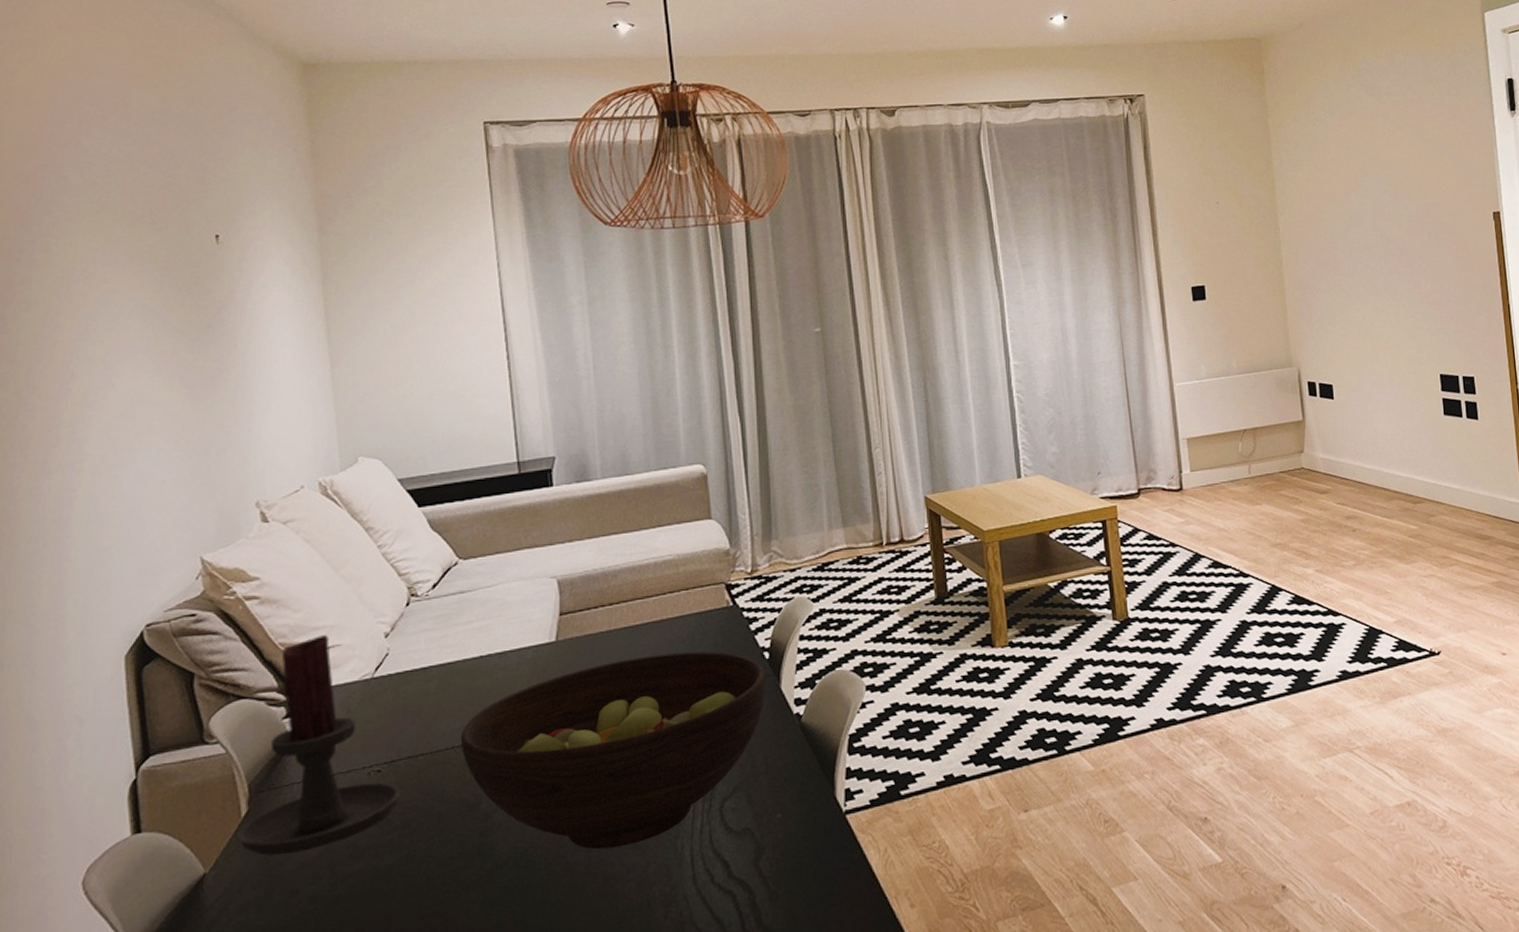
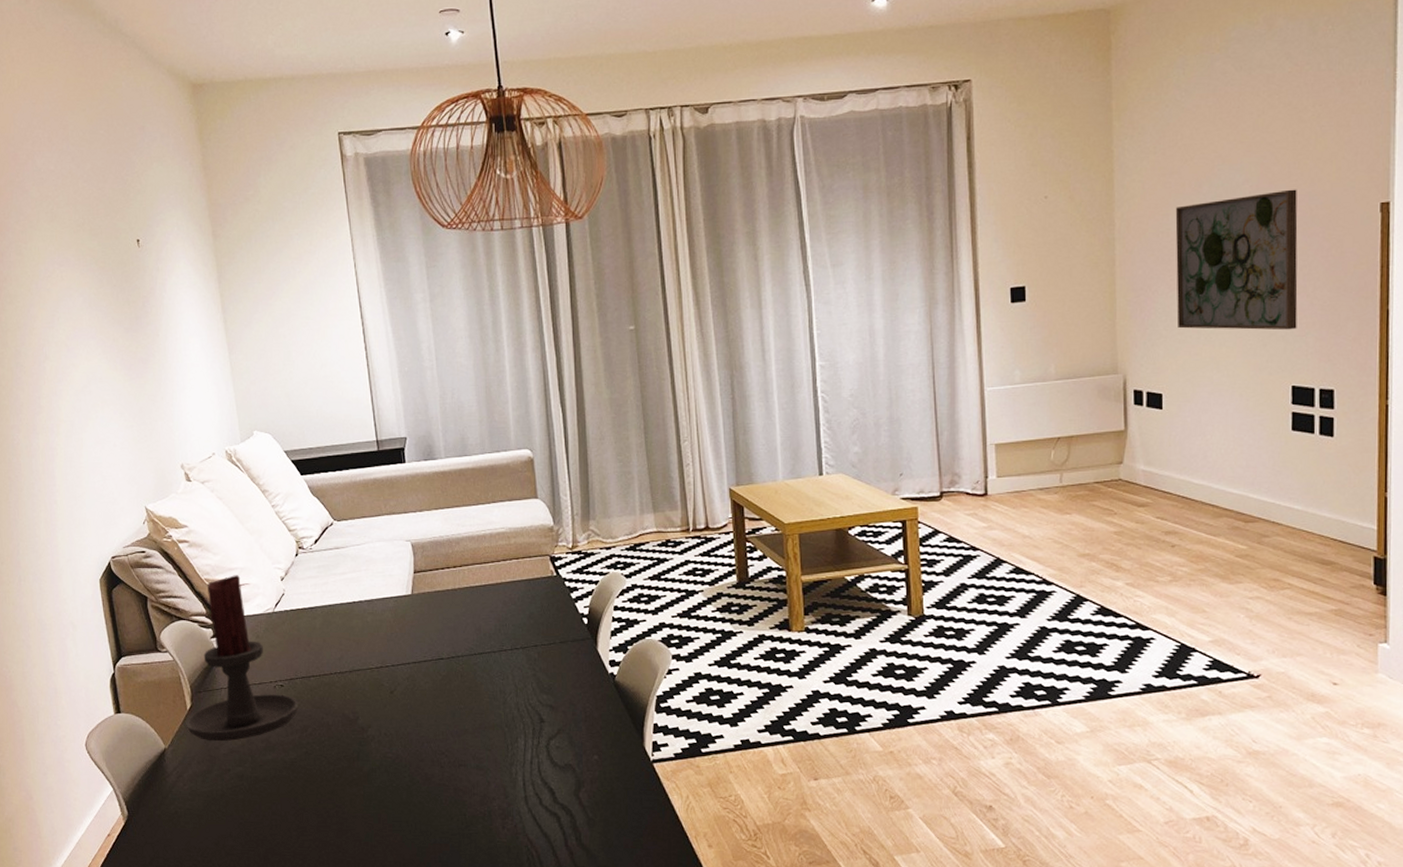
fruit bowl: present [460,651,766,850] -> none [340,612,584,767]
wall art: none [1329,199,1439,324] -> present [1175,189,1298,330]

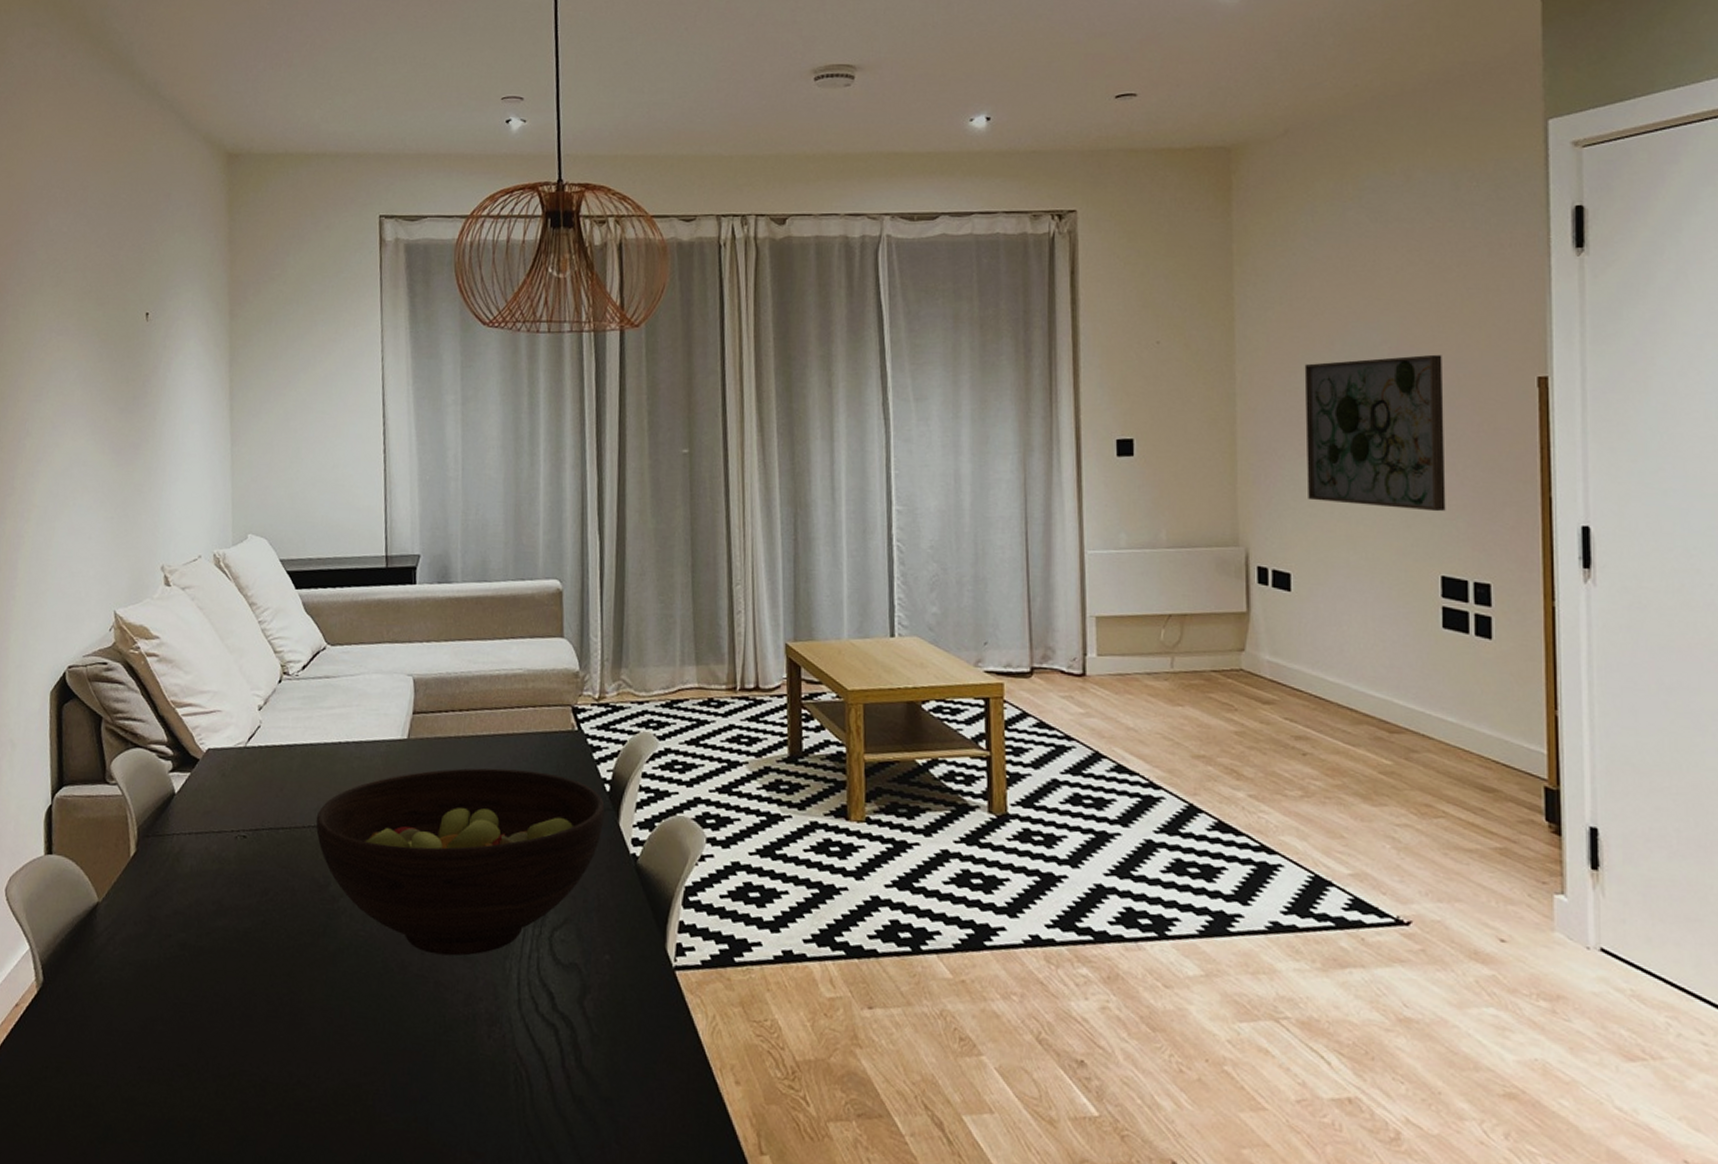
candle holder: present [186,575,299,742] -> none [126,699,262,900]
fruit bowl: none [340,612,584,767] -> present [316,768,605,956]

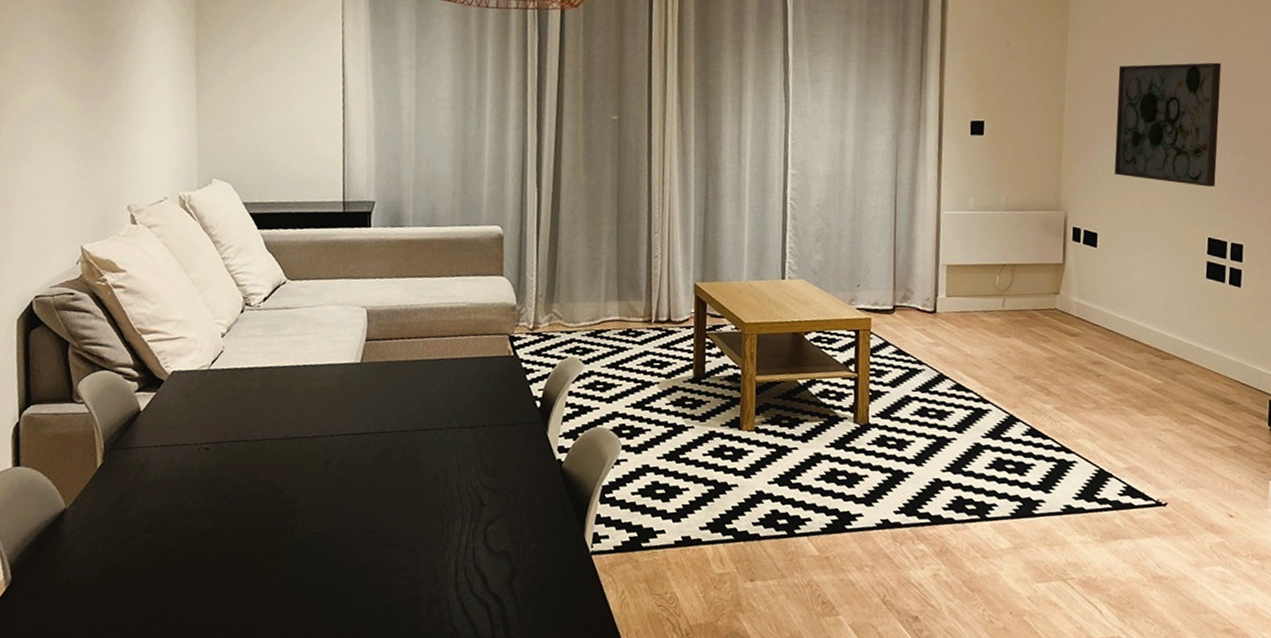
fruit bowl: present [316,768,605,956] -> none [274,388,535,548]

